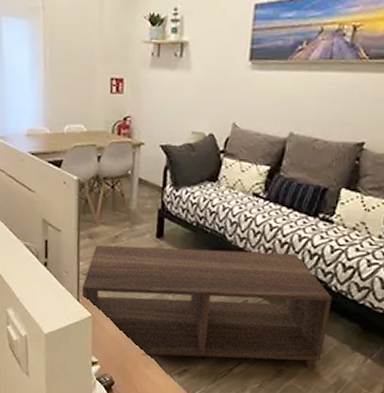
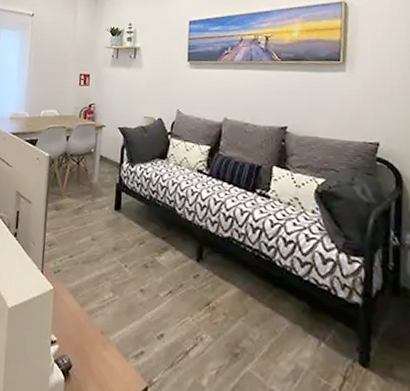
coffee table: present [81,245,333,369] -> none [45,216,279,353]

